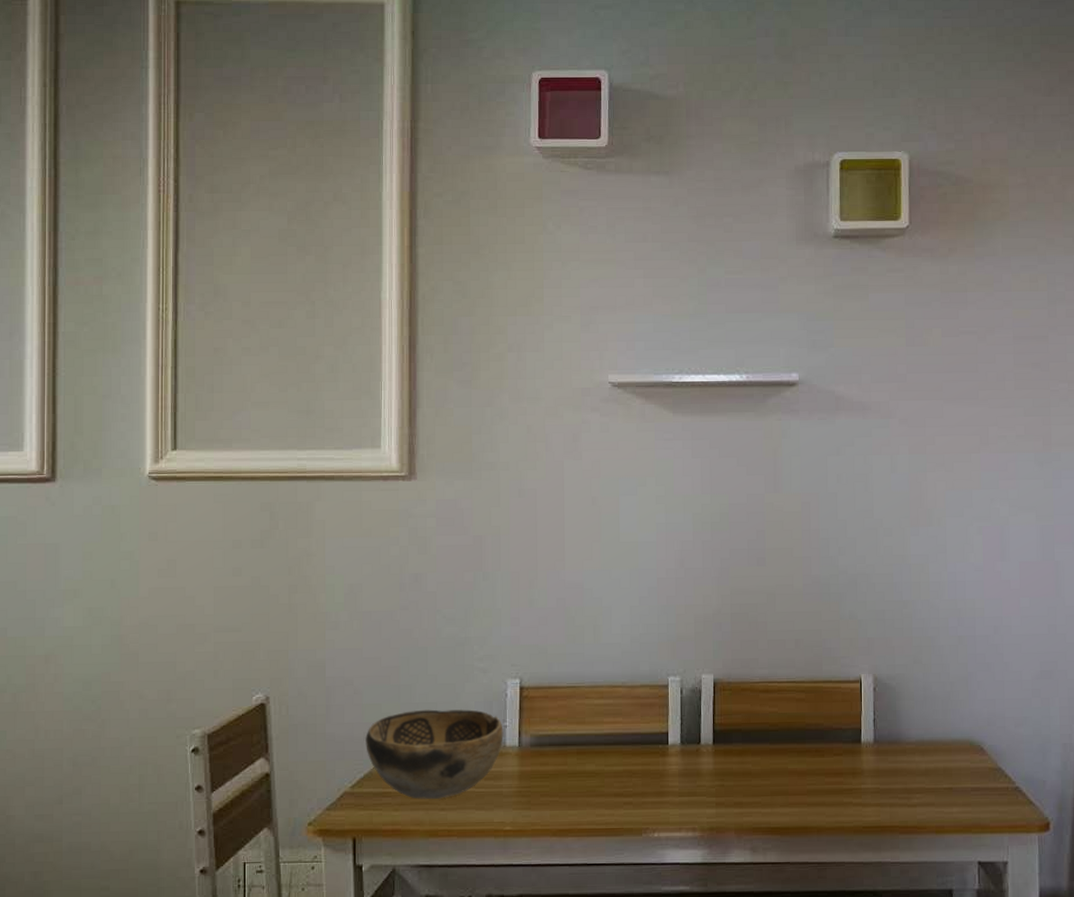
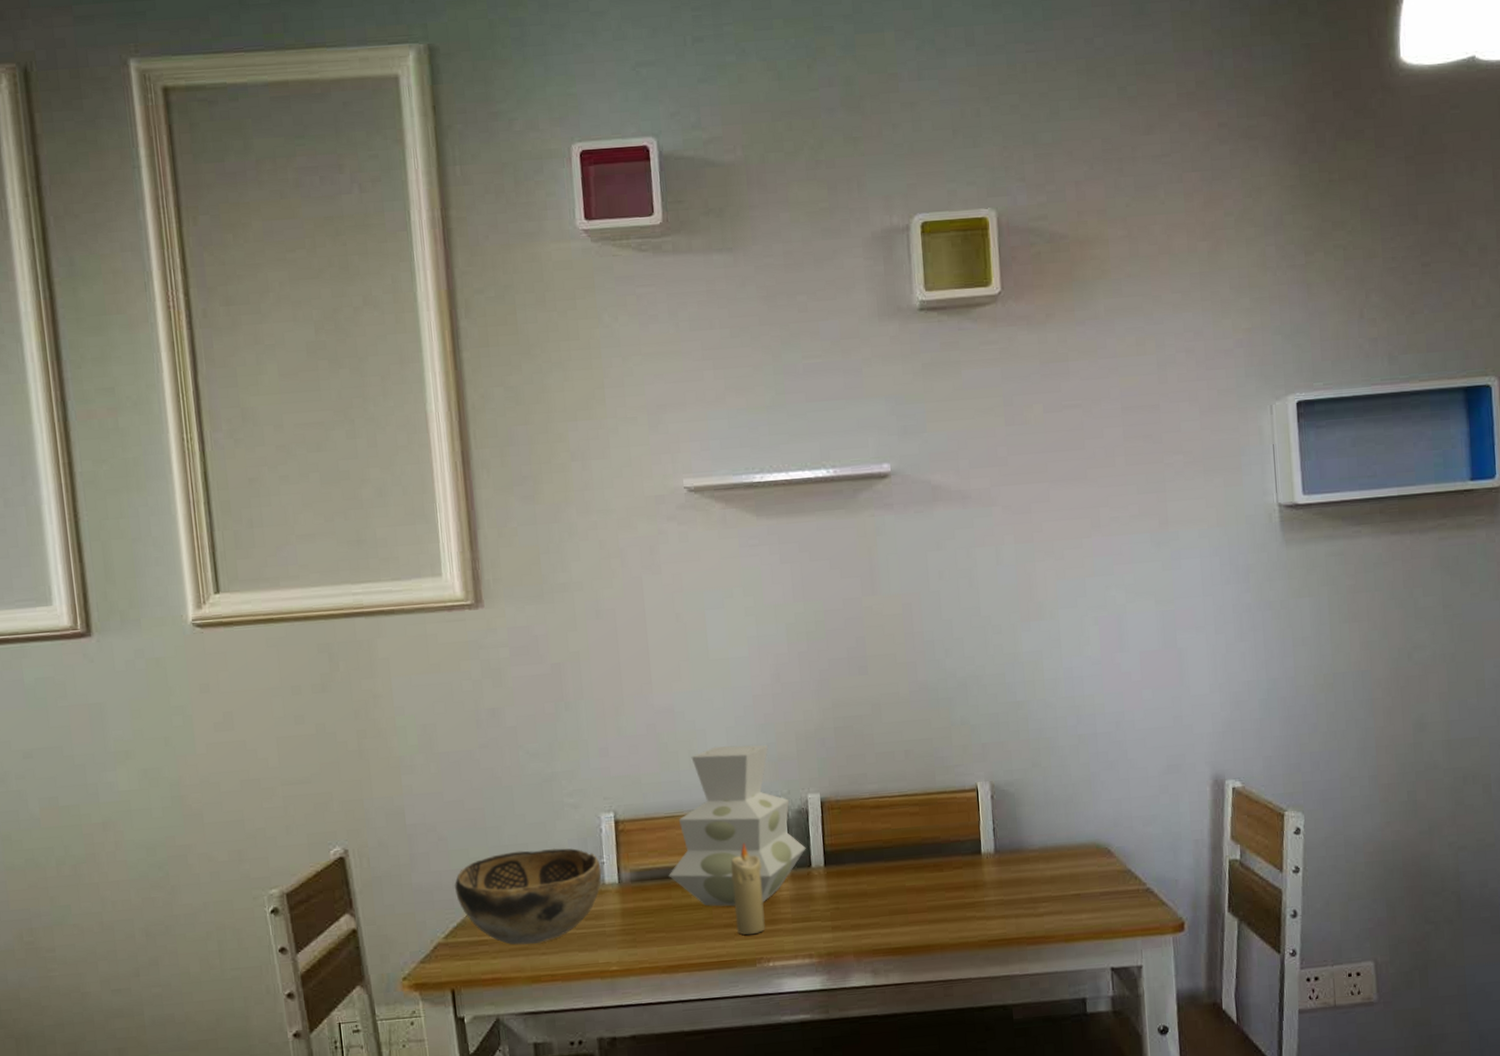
vase: none [566,623,697,777] -> present [669,744,806,907]
candle: none [625,716,654,805] -> present [731,842,766,935]

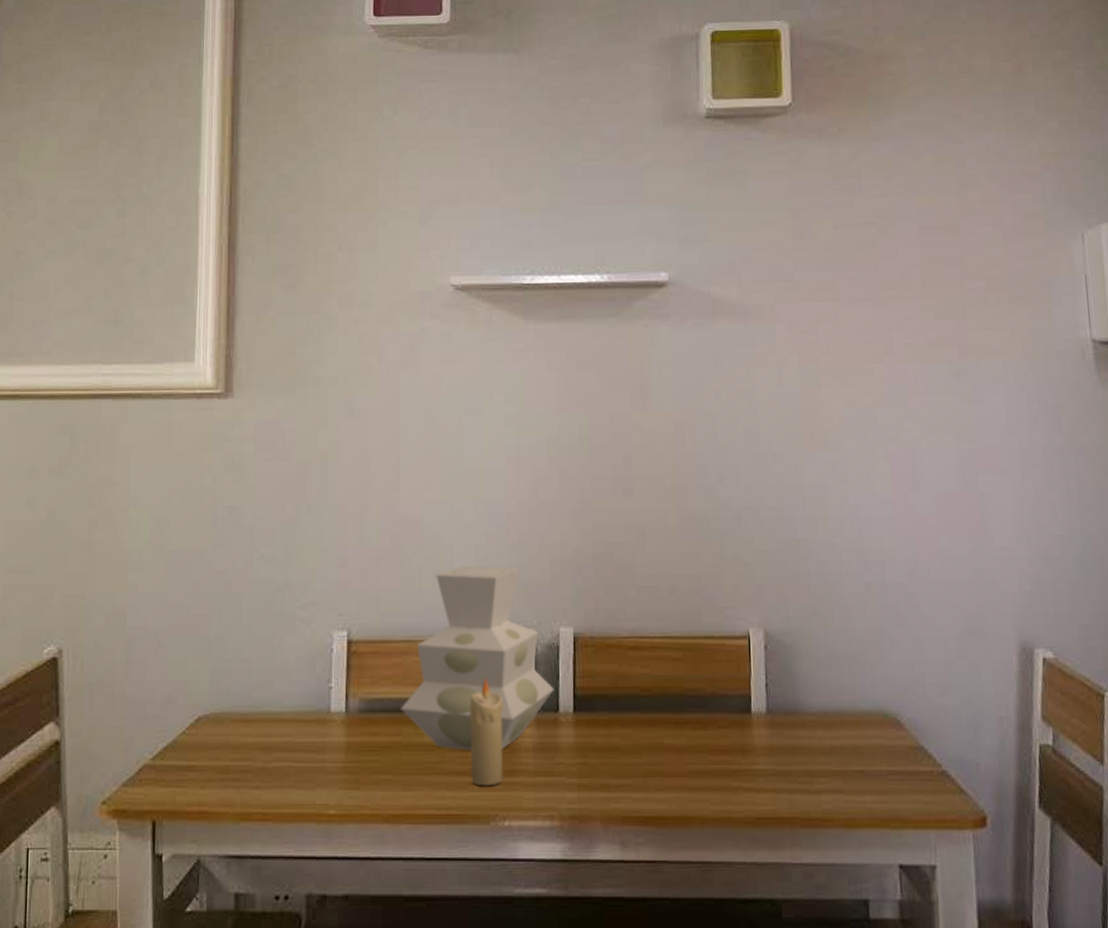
decorative bowl: present [455,848,602,945] -> none [169,666,328,775]

